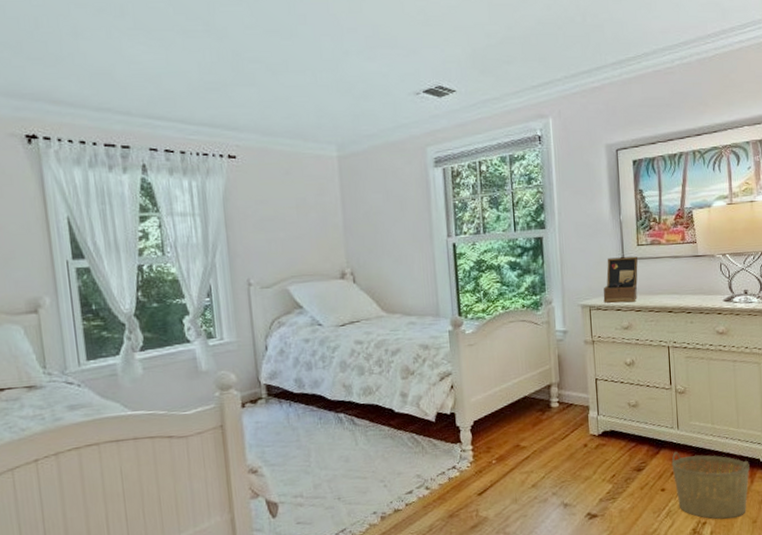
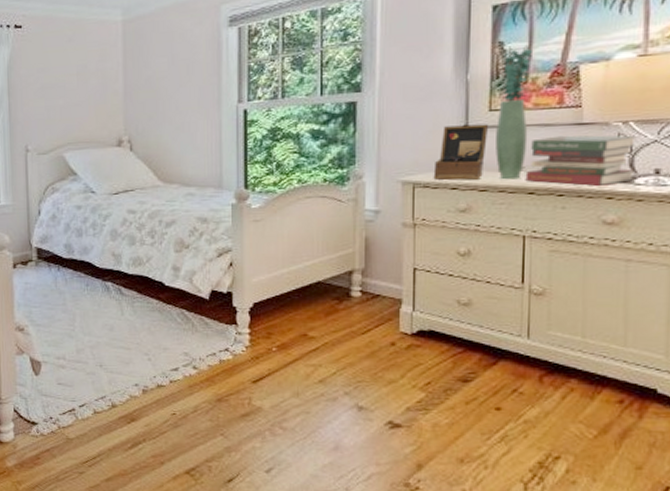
vase: none [643,191,665,301] -> present [496,42,532,179]
books: none [665,264,733,305] -> present [525,135,635,187]
basket: present [671,452,750,519] -> none [514,366,639,459]

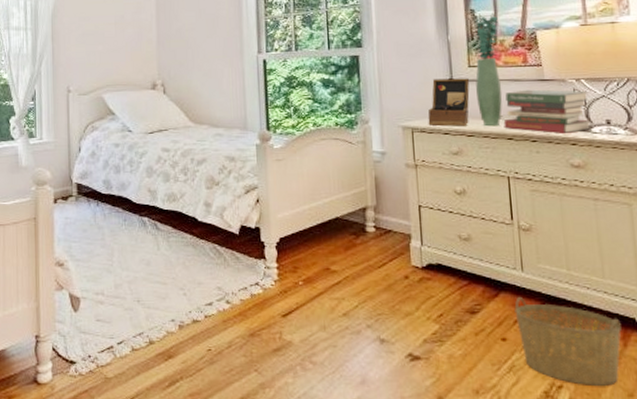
basket: none [514,366,639,459] -> present [514,297,621,387]

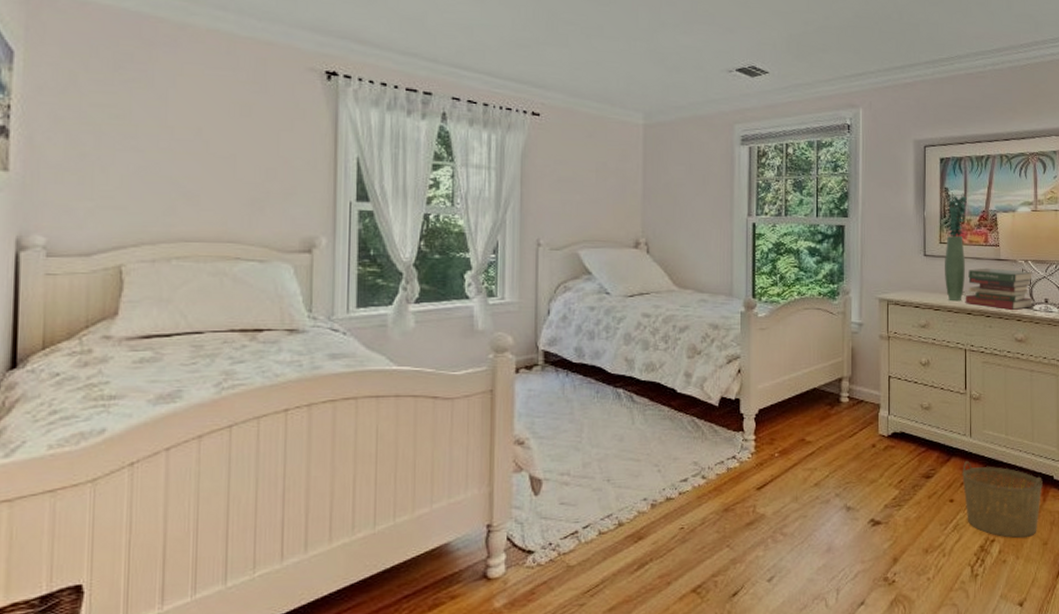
wooden box: present [428,77,470,127] -> none [902,252,939,300]

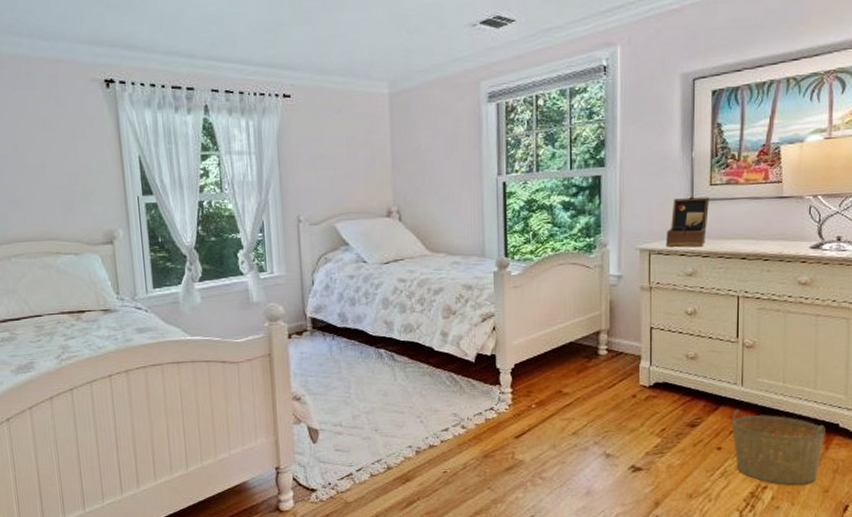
wooden box: none [902,252,939,300] -> present [665,196,709,248]
vase: present [945,191,967,300] -> none [715,125,744,246]
books: present [965,268,1033,311] -> none [739,207,823,252]

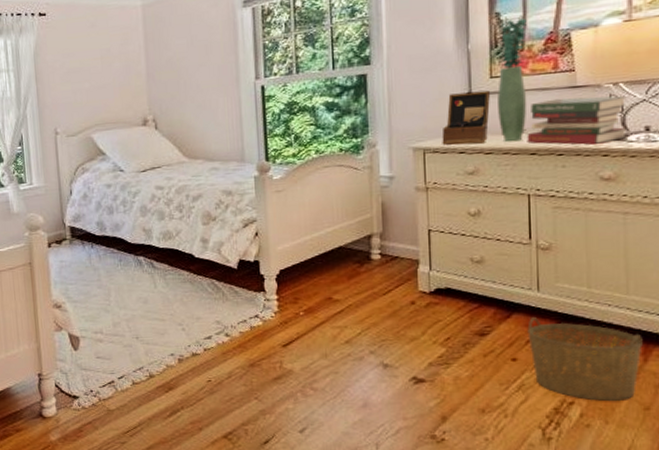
vase: none [715,125,744,246] -> present [498,12,527,141]
books: none [739,207,823,252] -> present [527,95,627,145]

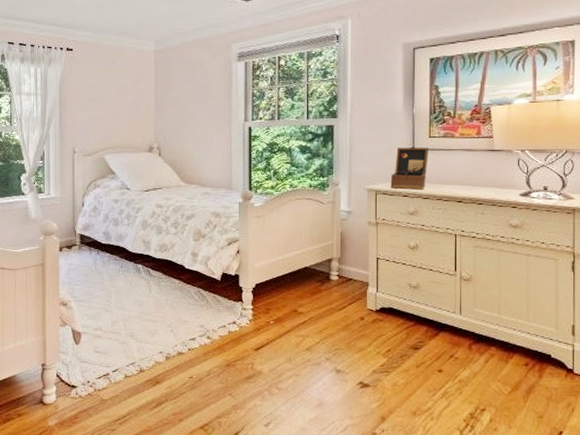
vase: present [498,12,527,141] -> none [434,88,458,189]
books: present [527,95,627,145] -> none [455,158,531,199]
basket: present [527,317,643,402] -> none [451,336,538,410]

